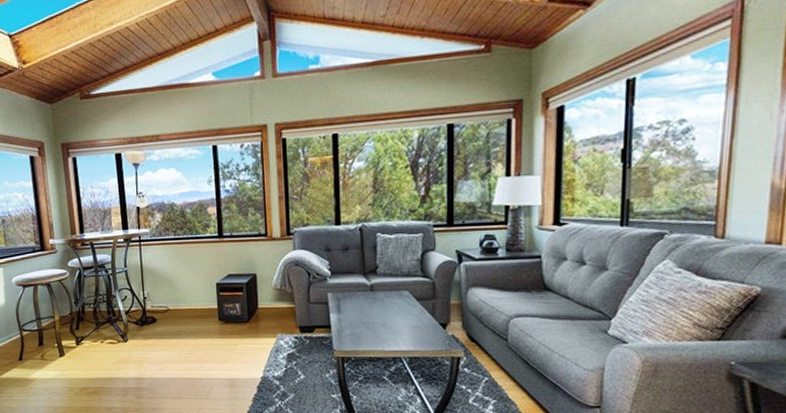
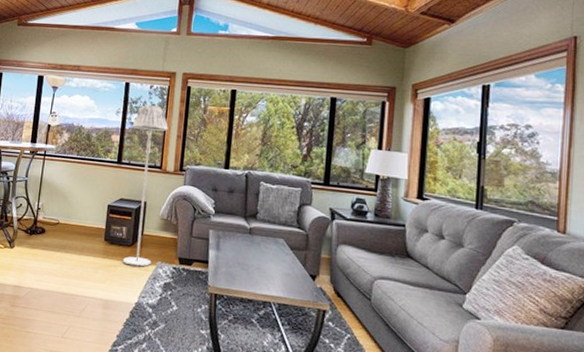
floor lamp: none [228,166,271,342] -> present [123,105,168,267]

